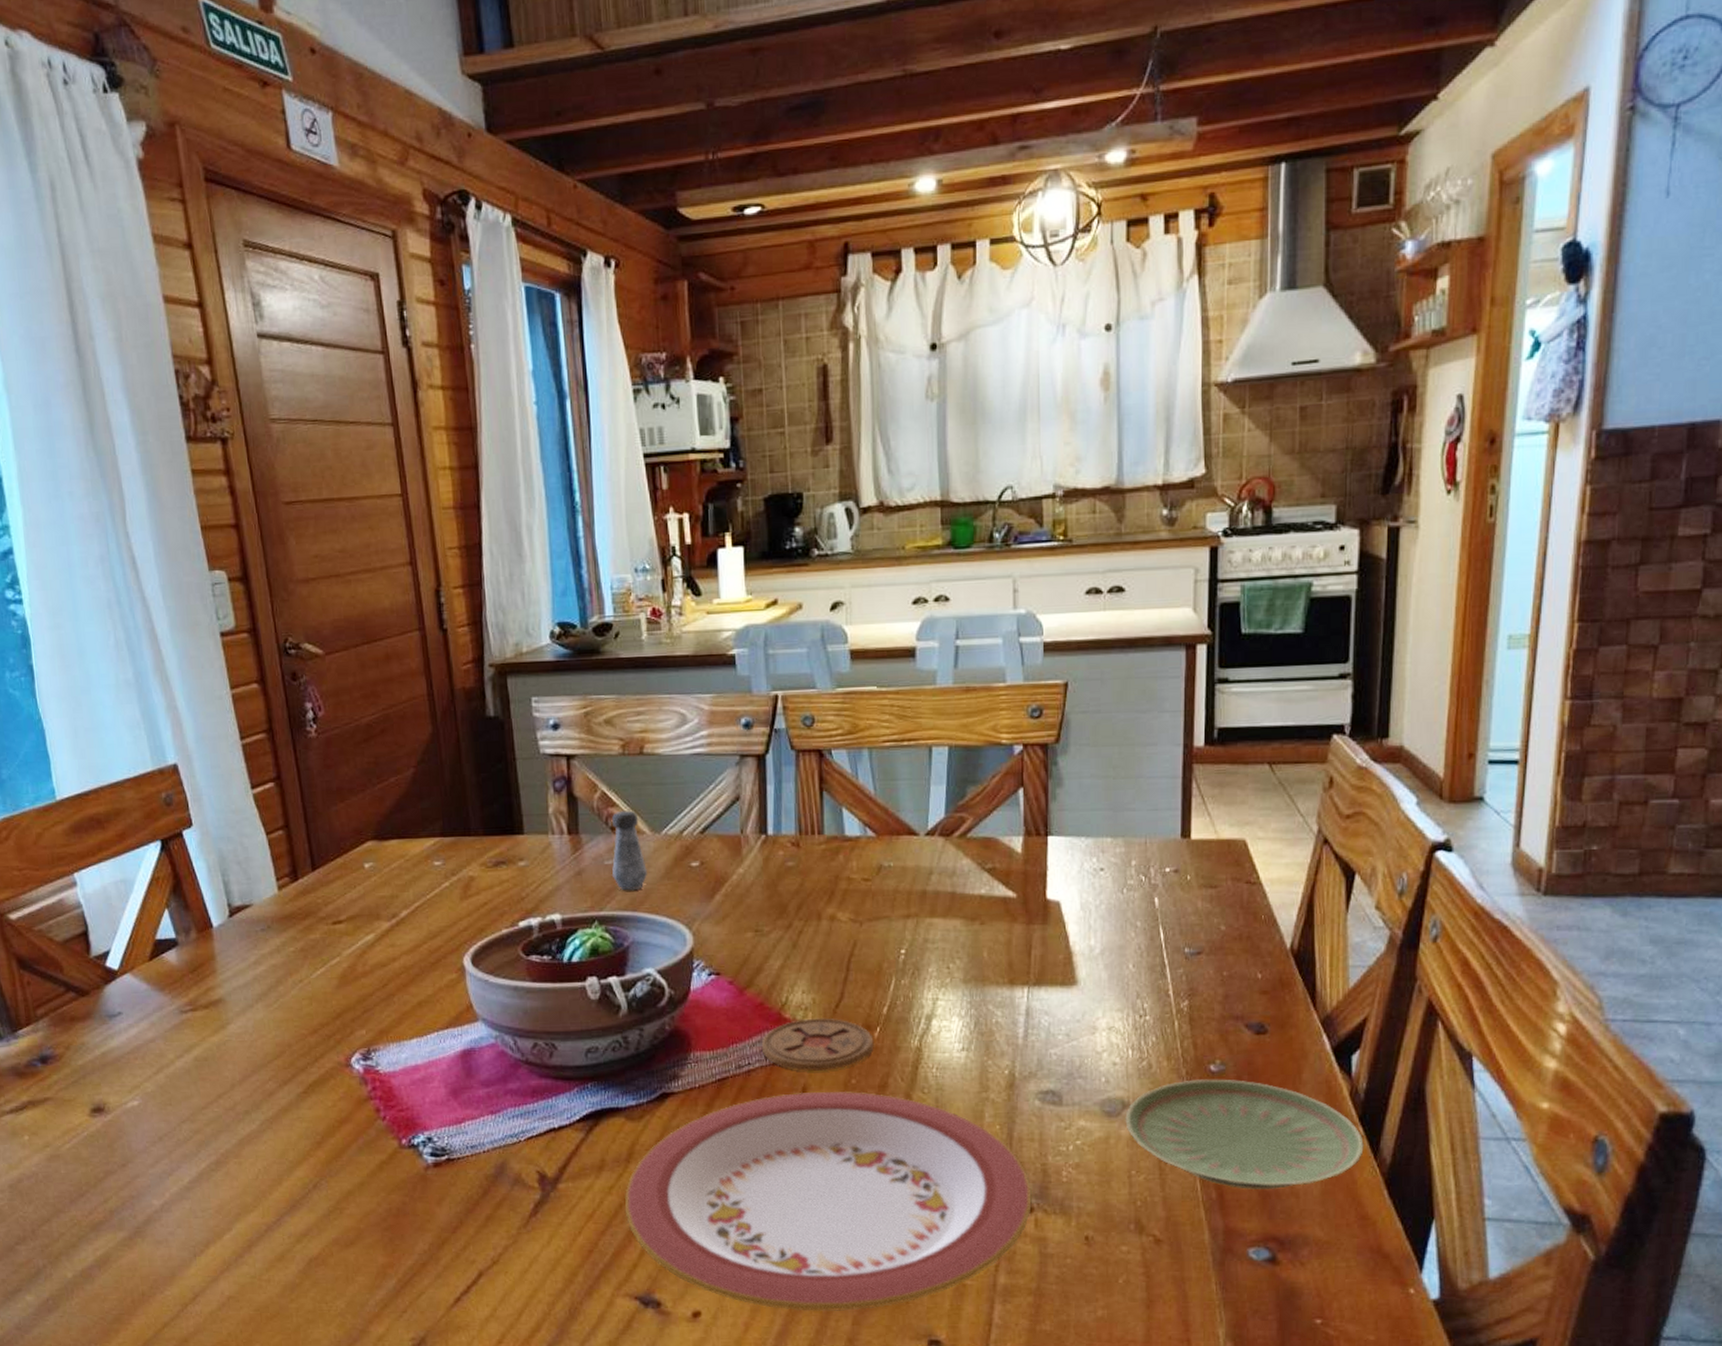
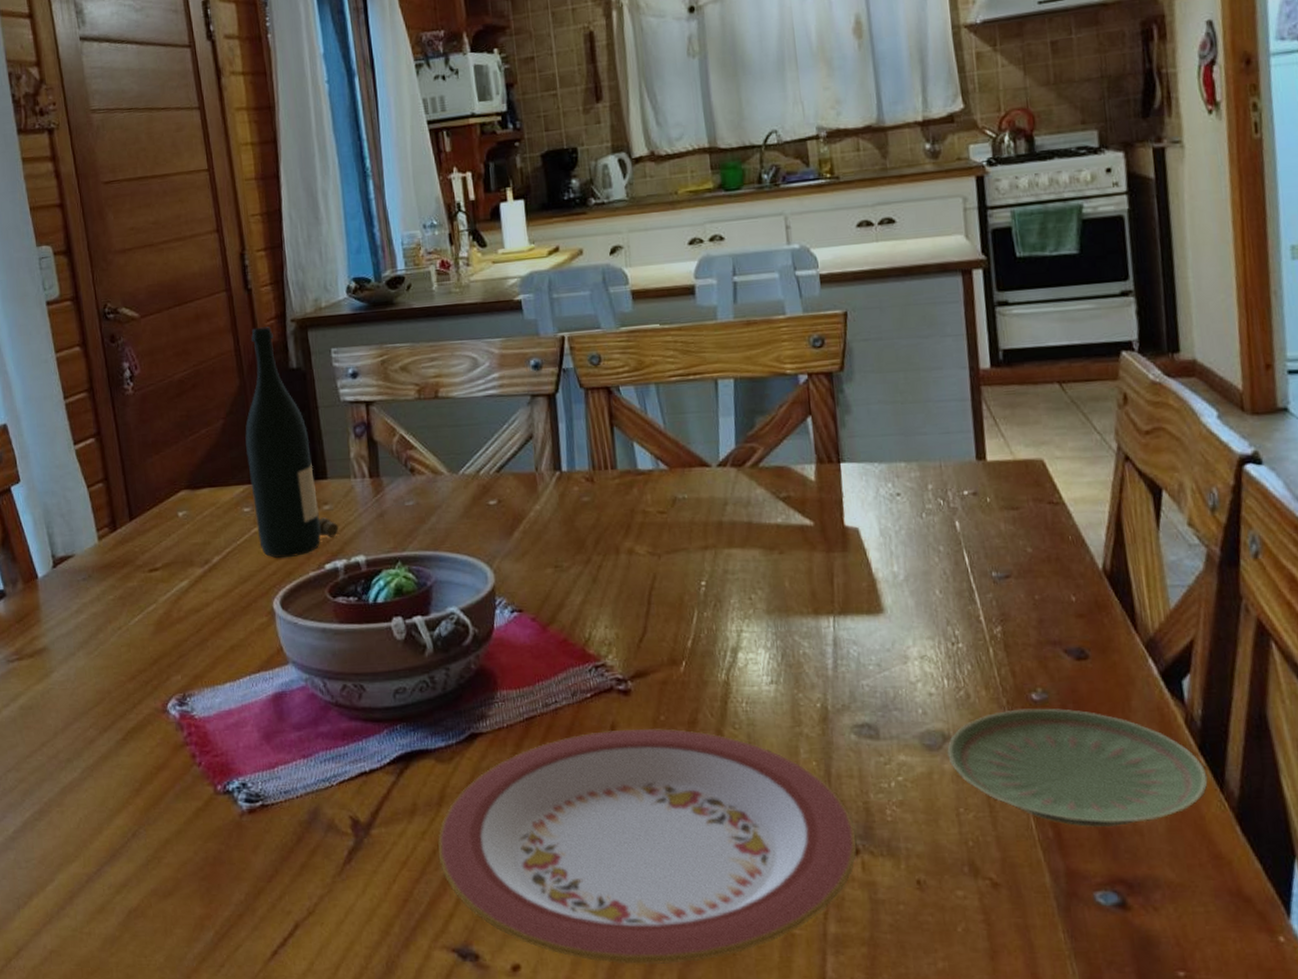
wine bottle: none [437,671,534,914] -> present [245,326,339,558]
salt shaker: present [611,810,648,891] -> none [411,452,448,531]
coaster: present [761,1017,874,1071] -> none [567,652,681,708]

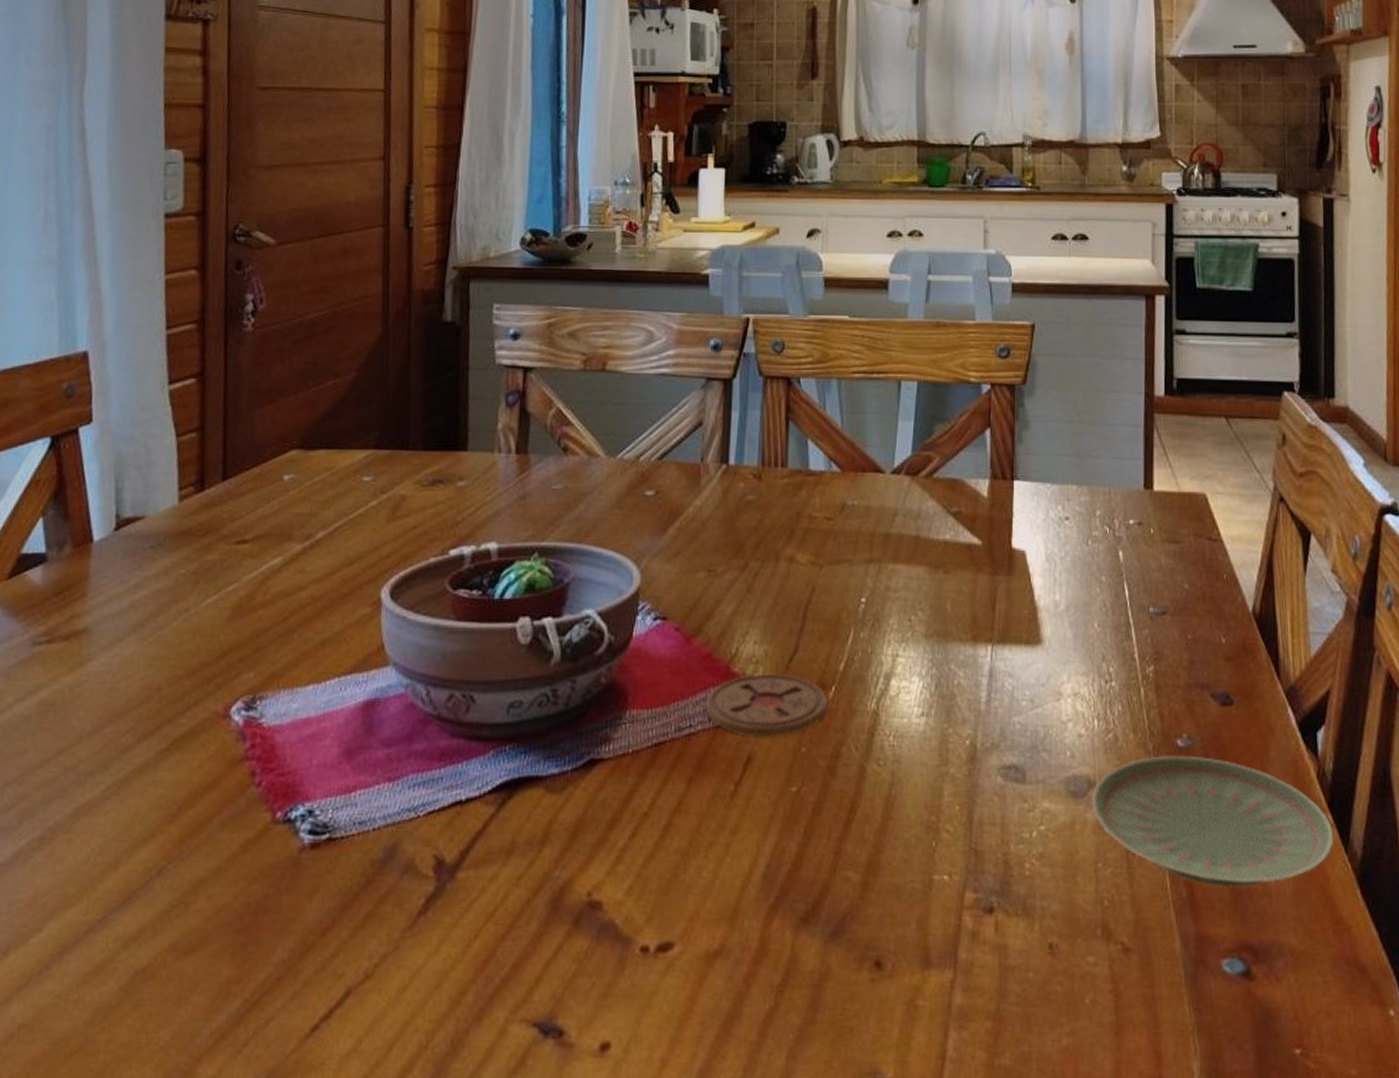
wine bottle: present [245,326,339,558] -> none [376,271,472,539]
plate: present [438,727,857,964] -> none [532,760,992,1042]
coaster: none [567,652,681,708] -> present [705,673,828,736]

